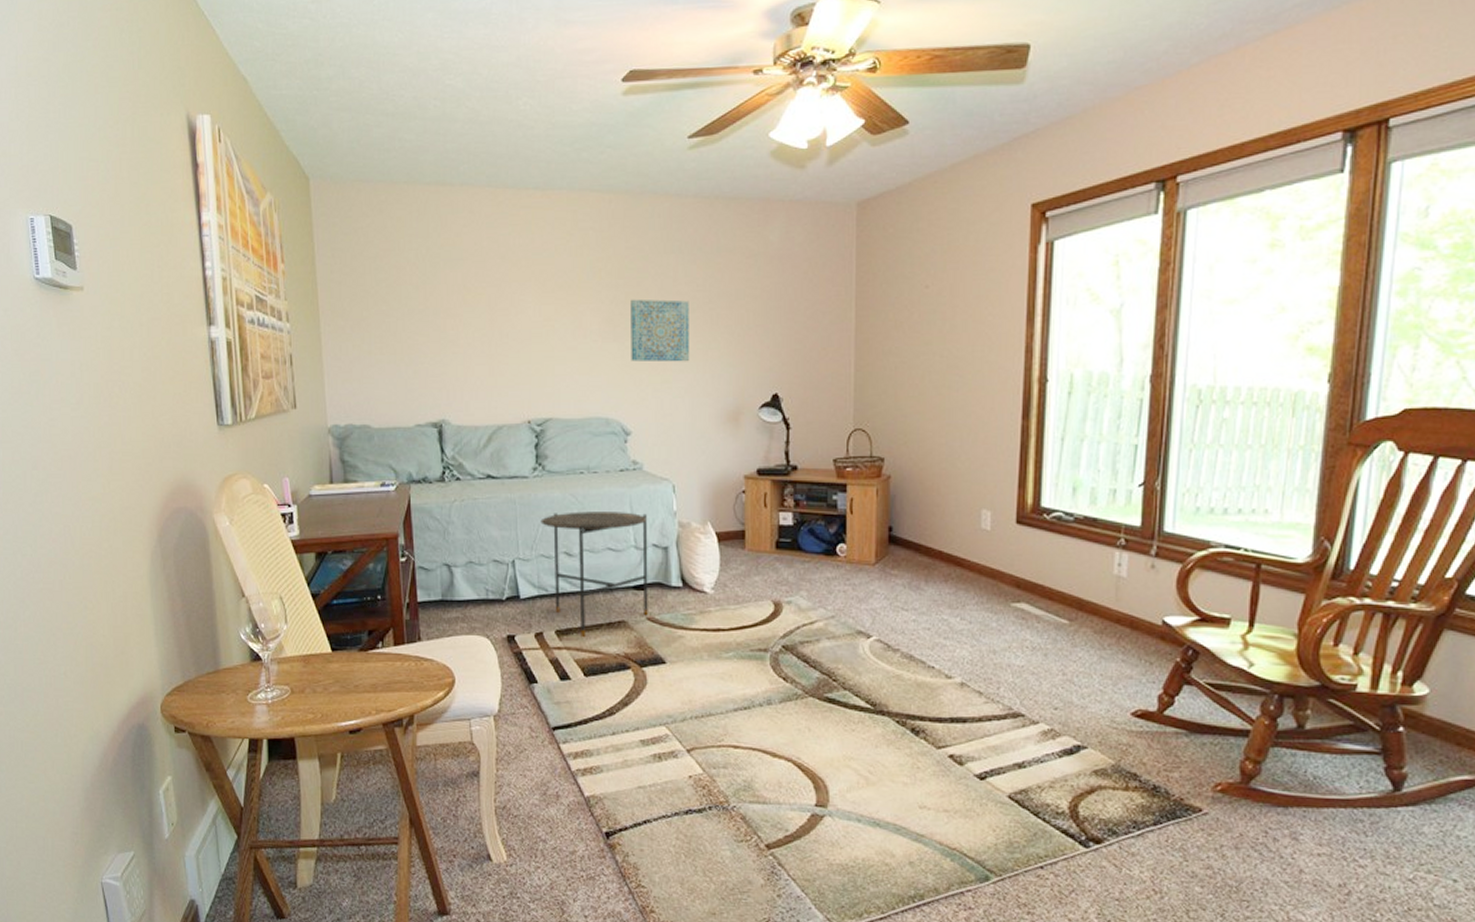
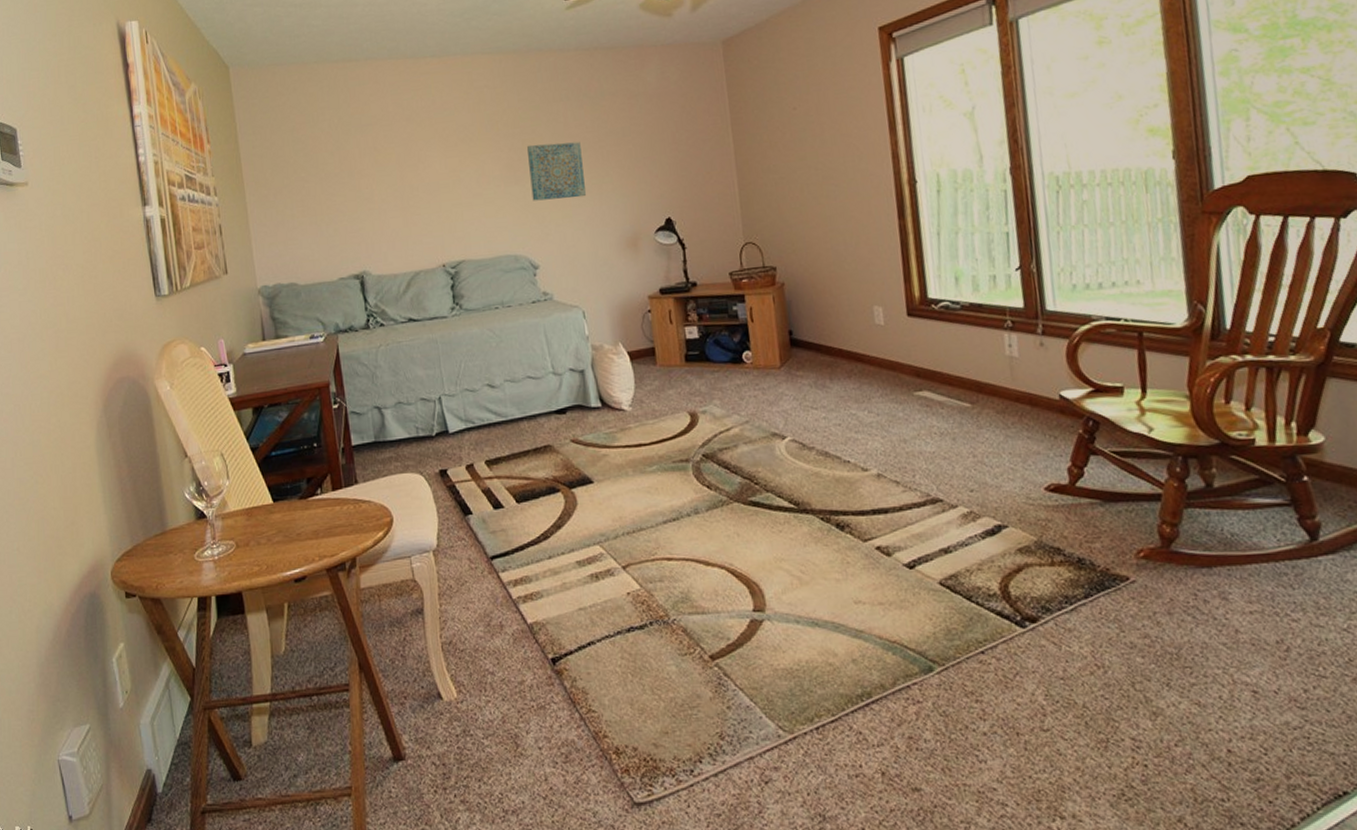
side table: present [540,511,648,638] -> none [462,340,572,466]

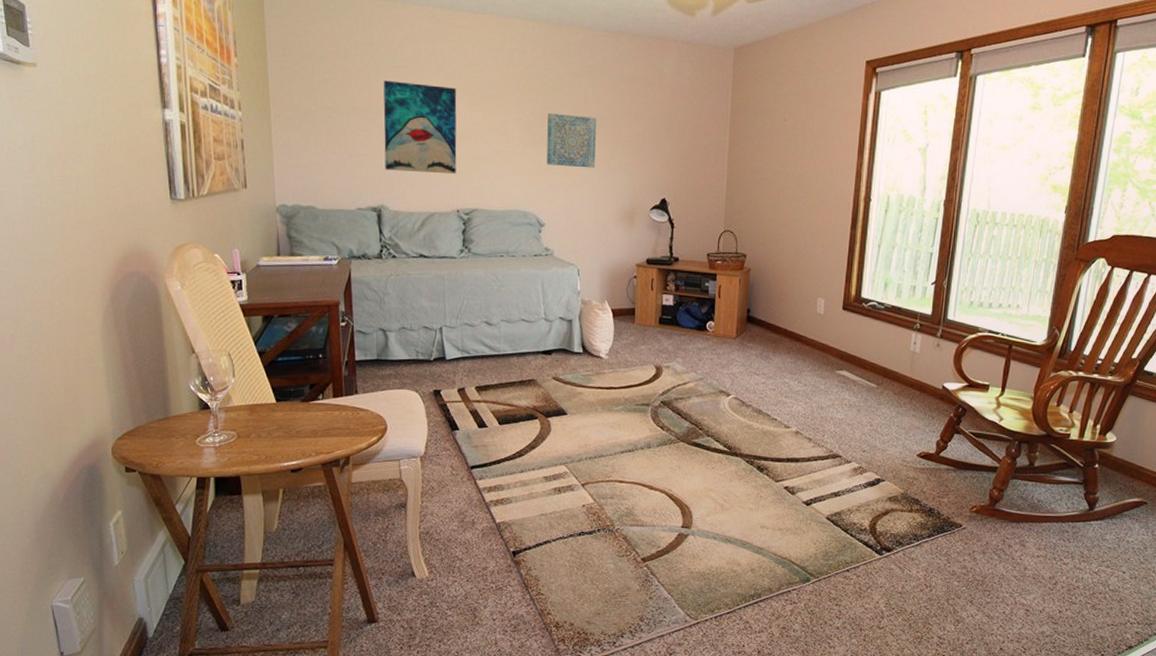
wall art: none [353,136,438,234] -> present [383,80,457,175]

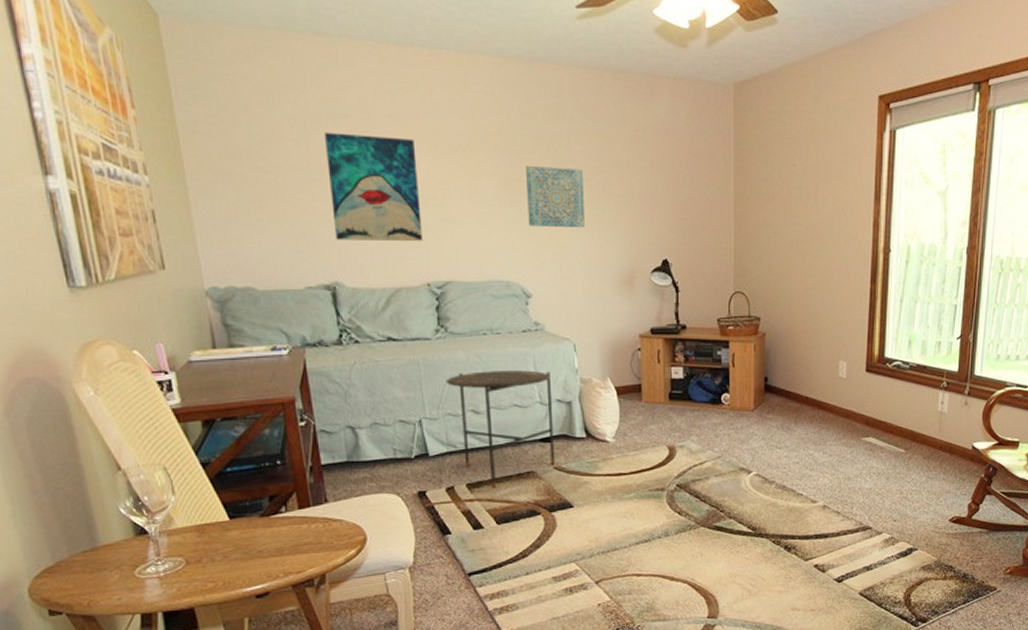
side table: none [465,288,556,393] -> present [445,370,555,489]

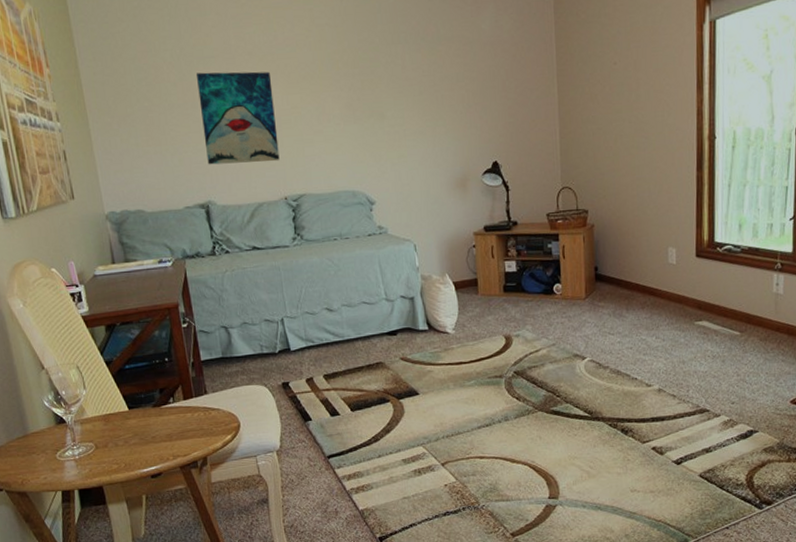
side table: present [445,370,555,489] -> none [303,270,401,380]
wall art: present [526,165,585,228] -> none [366,84,420,141]

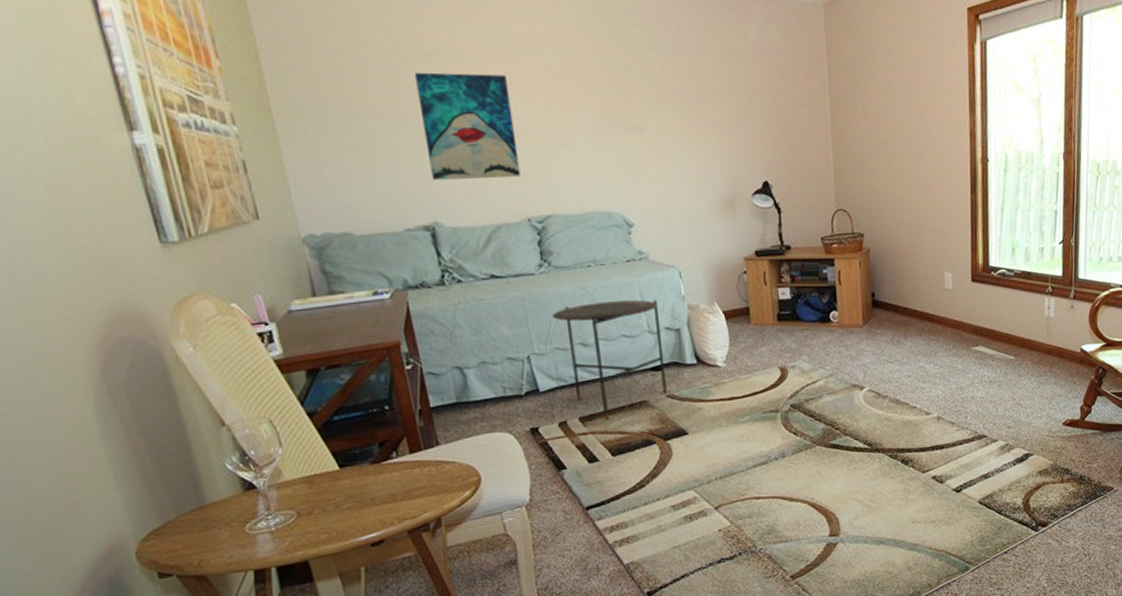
side table: none [303,270,401,380] -> present [552,299,667,422]

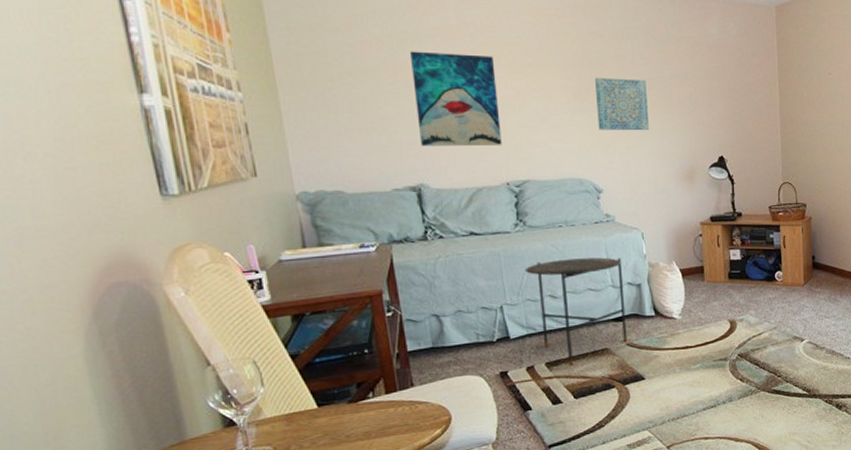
wall art: none [620,94,683,156] -> present [595,77,649,131]

